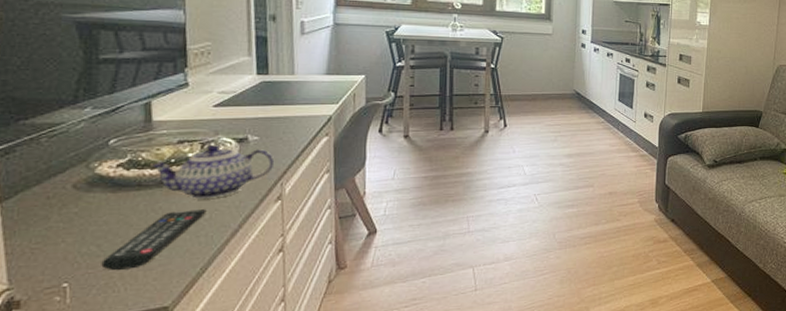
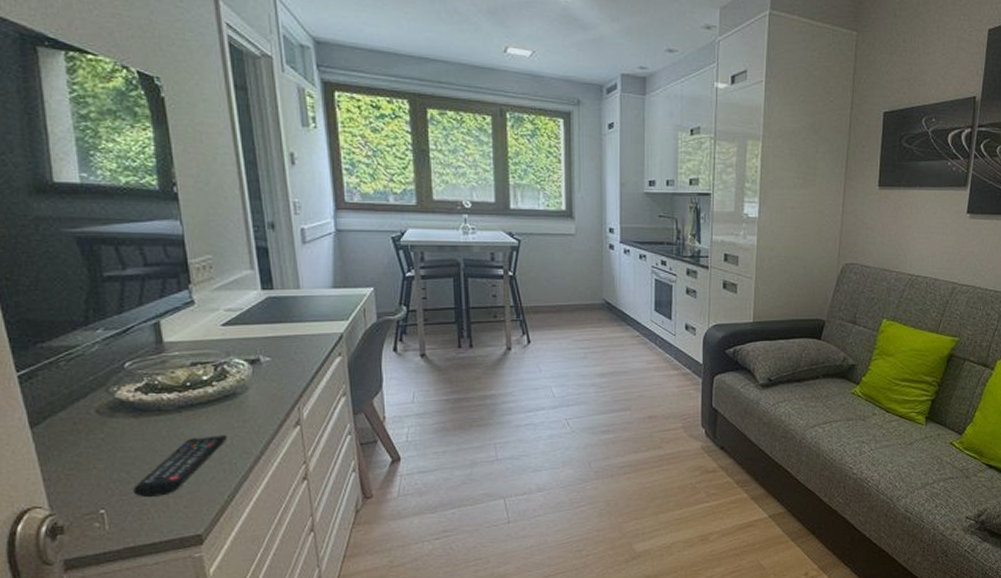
teapot: present [151,144,275,199] -> none [167,366,290,424]

